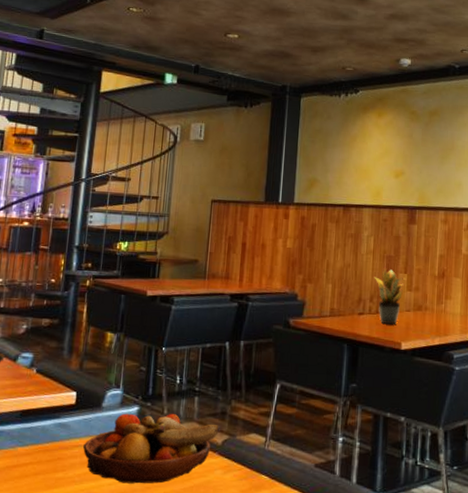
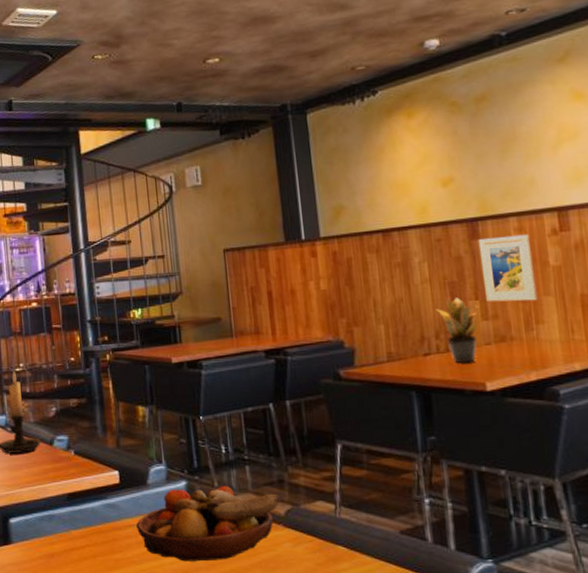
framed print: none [413,224,451,280] -> present [478,234,538,302]

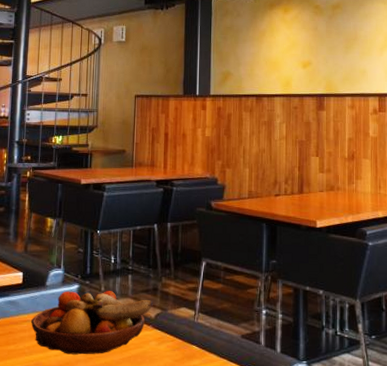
potted plant: present [436,294,480,363] -> none [288,150,319,204]
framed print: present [478,234,538,302] -> none [323,110,359,162]

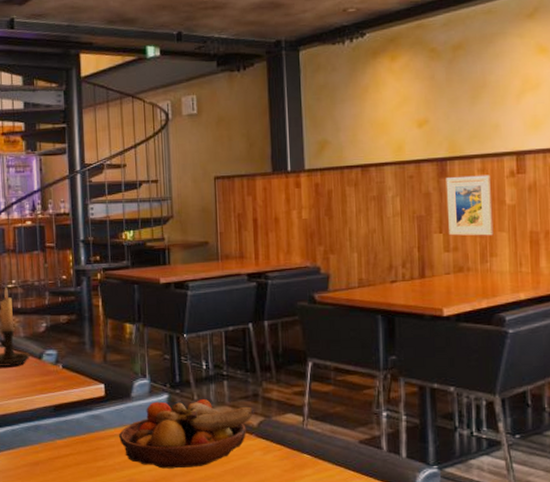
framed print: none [323,110,359,162] -> present [445,175,494,236]

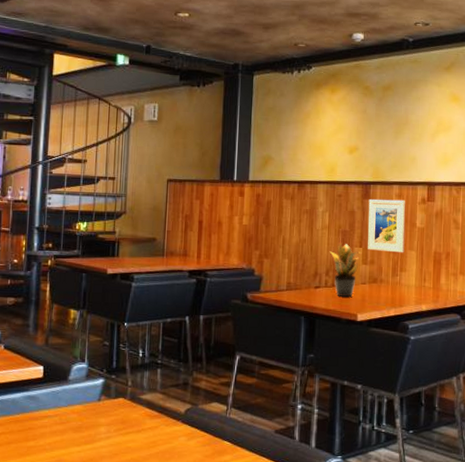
fruit bowl: present [119,399,254,469] -> none [52,385,183,451]
potted plant: none [404,227,443,290] -> present [329,240,362,297]

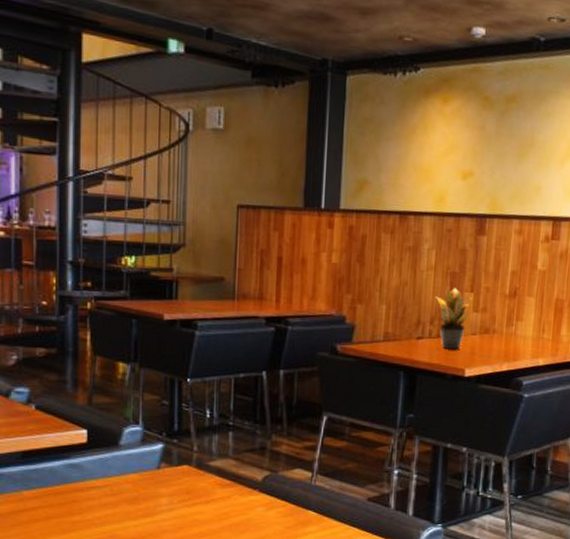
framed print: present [368,199,406,253] -> none [480,236,526,300]

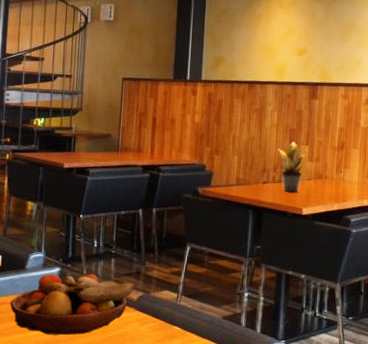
fruit bowl: none [101,451,260,524] -> present [10,274,136,336]

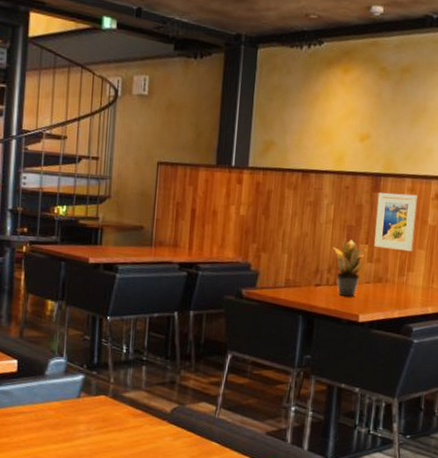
fruit bowl: present [10,274,136,336] -> none [27,381,169,450]
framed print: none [314,100,351,151] -> present [374,193,418,252]

